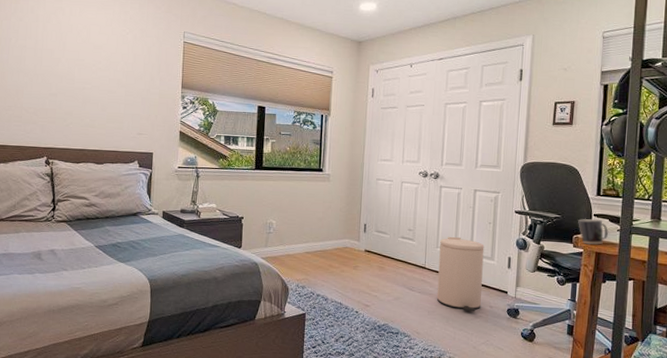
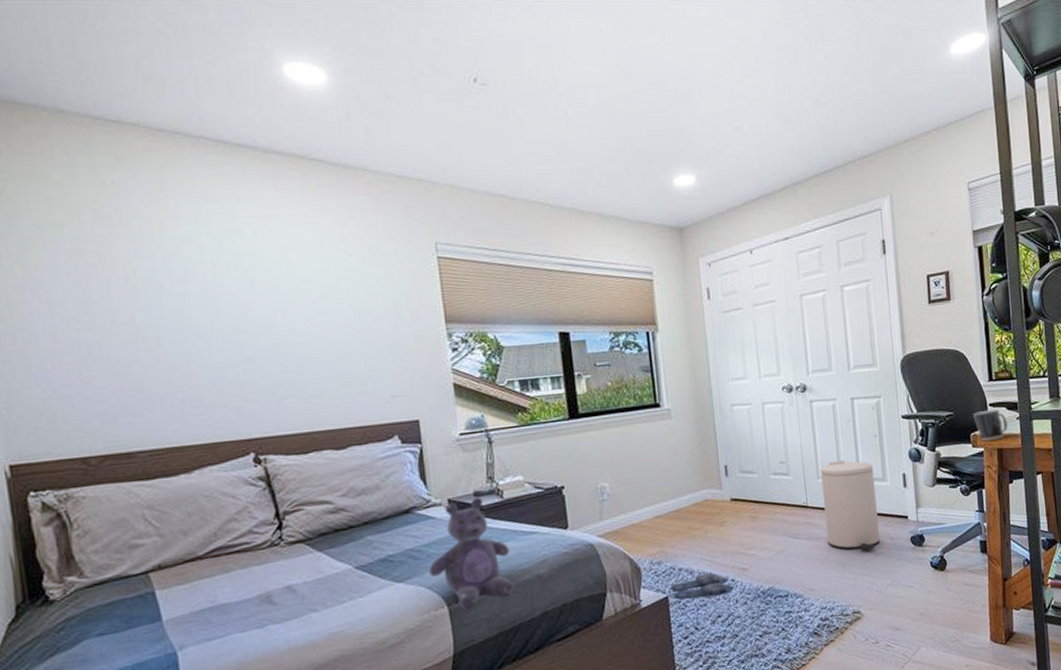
stuffed animal: none [142,214,199,292] -> present [429,497,514,611]
slippers: none [308,302,356,322] -> present [670,573,734,600]

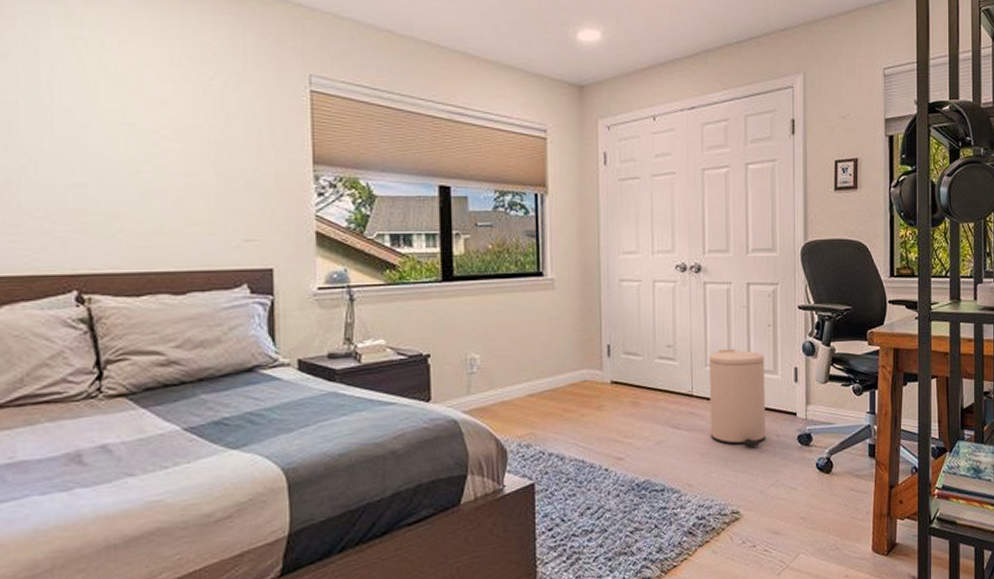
stuffed animal: present [429,497,514,611] -> none [269,360,364,486]
slippers: present [670,573,734,600] -> none [538,460,606,488]
mug: present [973,408,1008,442] -> none [871,306,905,341]

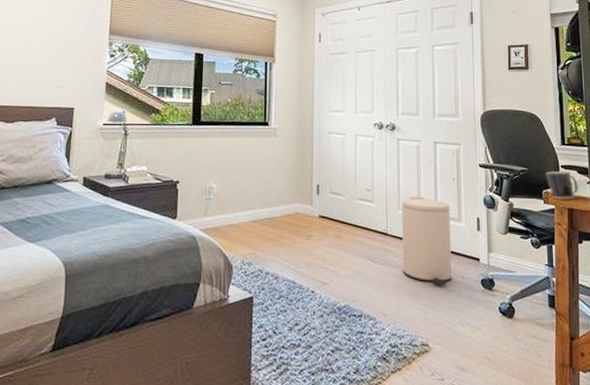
mug: none [871,306,905,341] -> present [546,170,578,201]

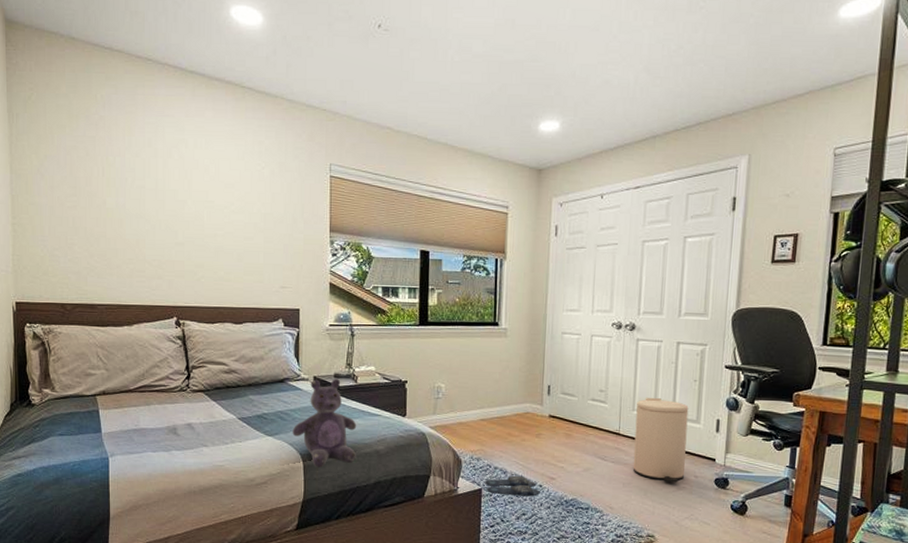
stuffed animal: none [56,179,126,278] -> present [292,379,357,469]
slippers: none [256,281,312,305] -> present [485,475,540,498]
mug: present [546,170,578,201] -> none [799,372,835,404]

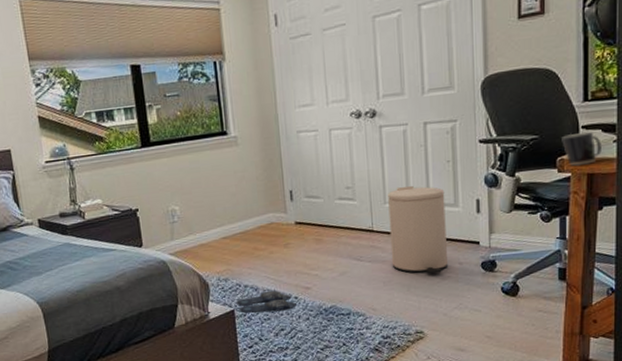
stuffed animal: present [292,379,357,469] -> none [25,218,97,315]
mug: none [799,372,835,404] -> present [562,131,601,167]

